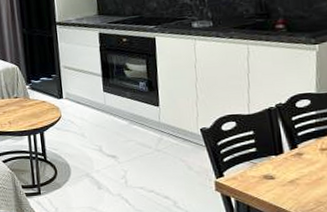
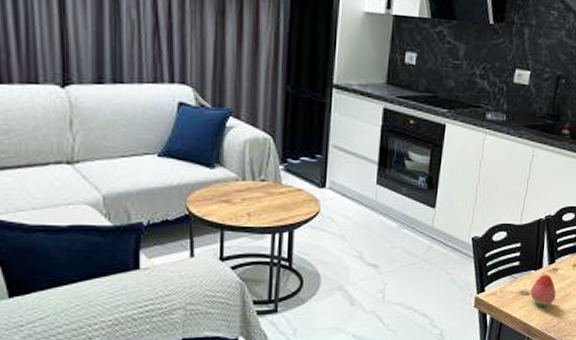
fruit: none [275,159,307,191] -> present [530,274,556,307]

